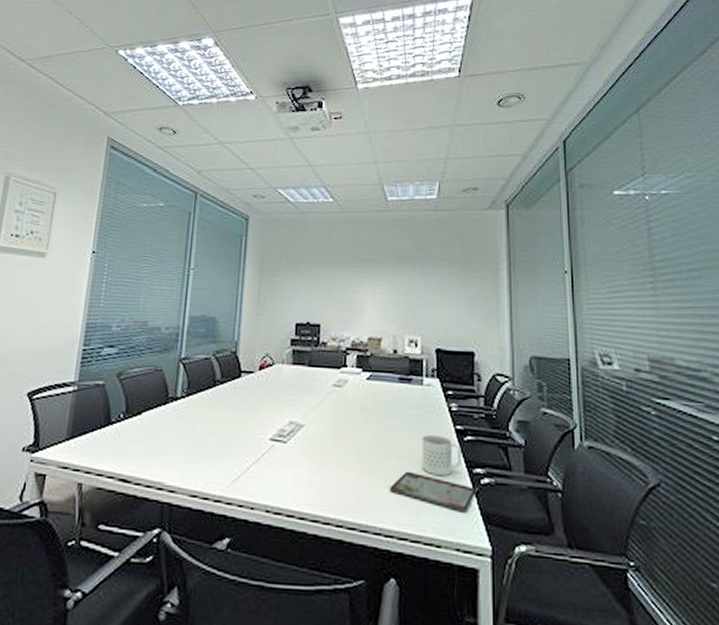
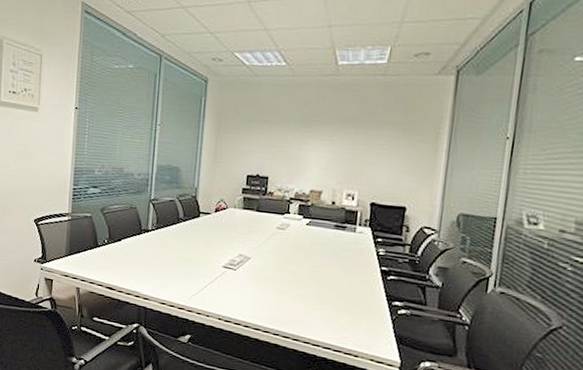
tablet: present [389,471,476,512] -> none [319,299,393,334]
mug: present [421,435,461,477] -> none [348,272,384,306]

